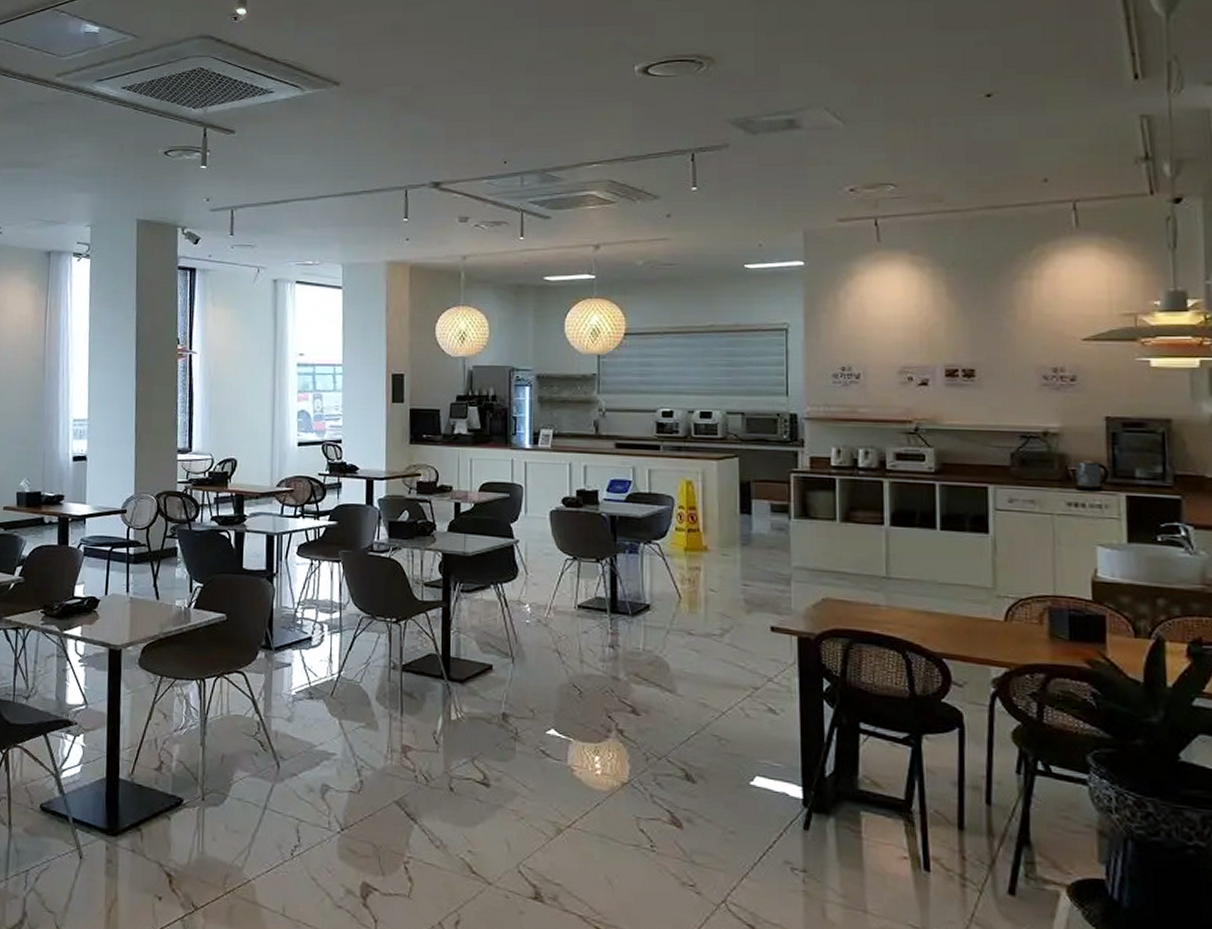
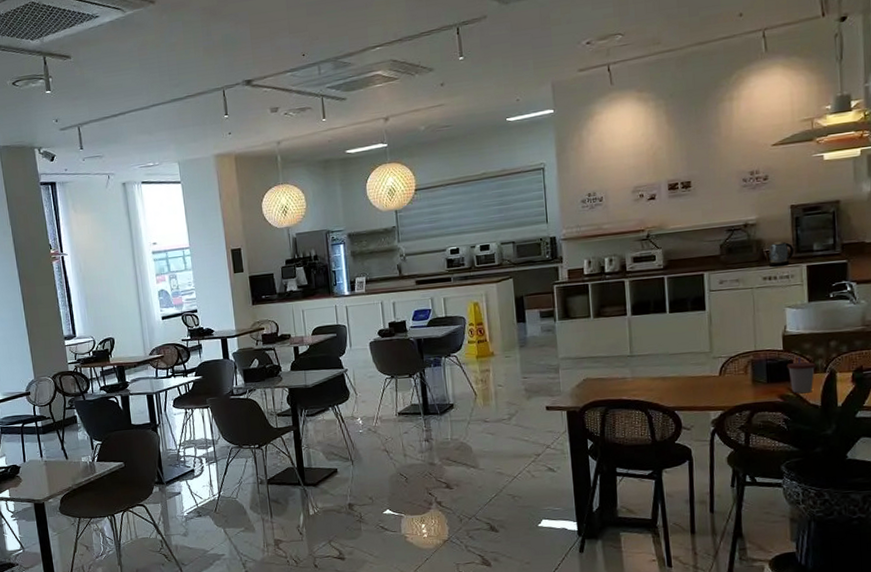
cup: none [1097,612,1138,663] -> present [786,356,816,394]

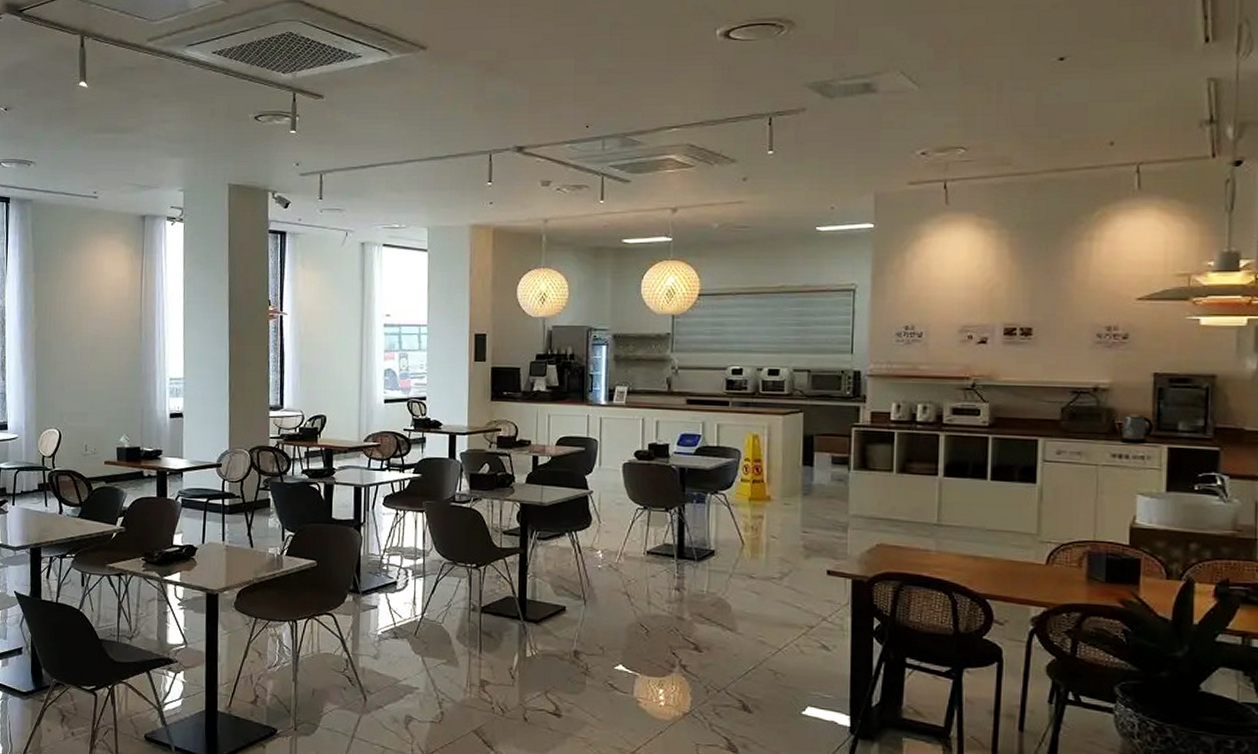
cup: present [786,356,816,394] -> none [1132,556,1170,602]

